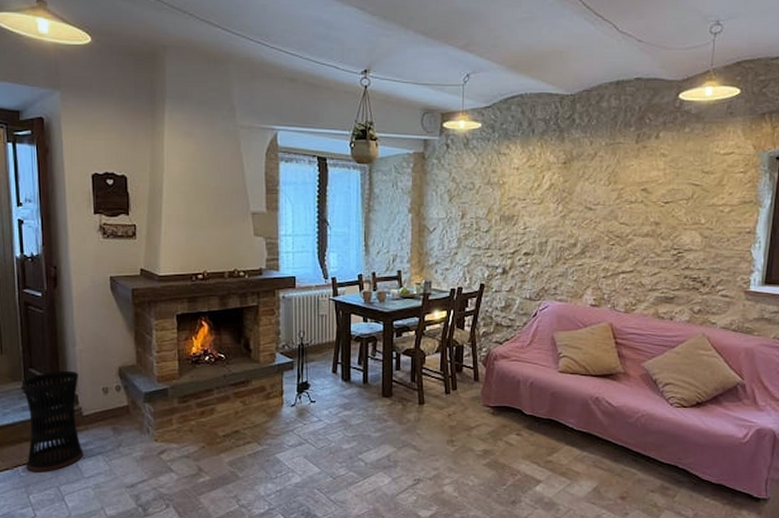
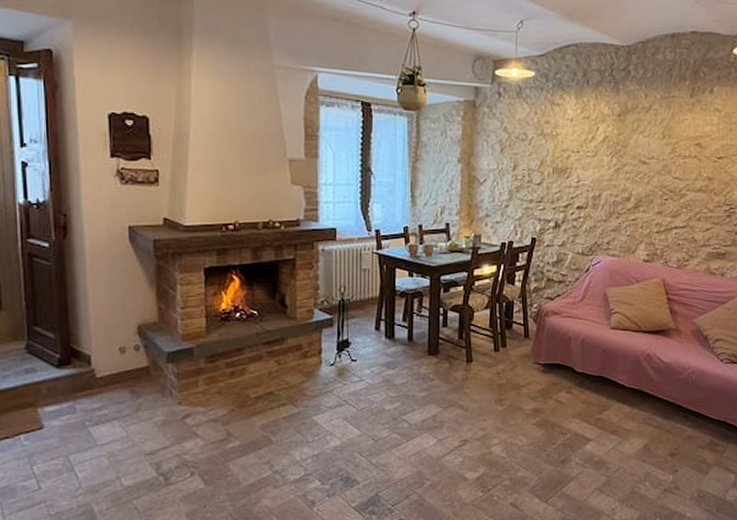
umbrella stand: present [22,370,83,472] -> none [25,328,96,441]

